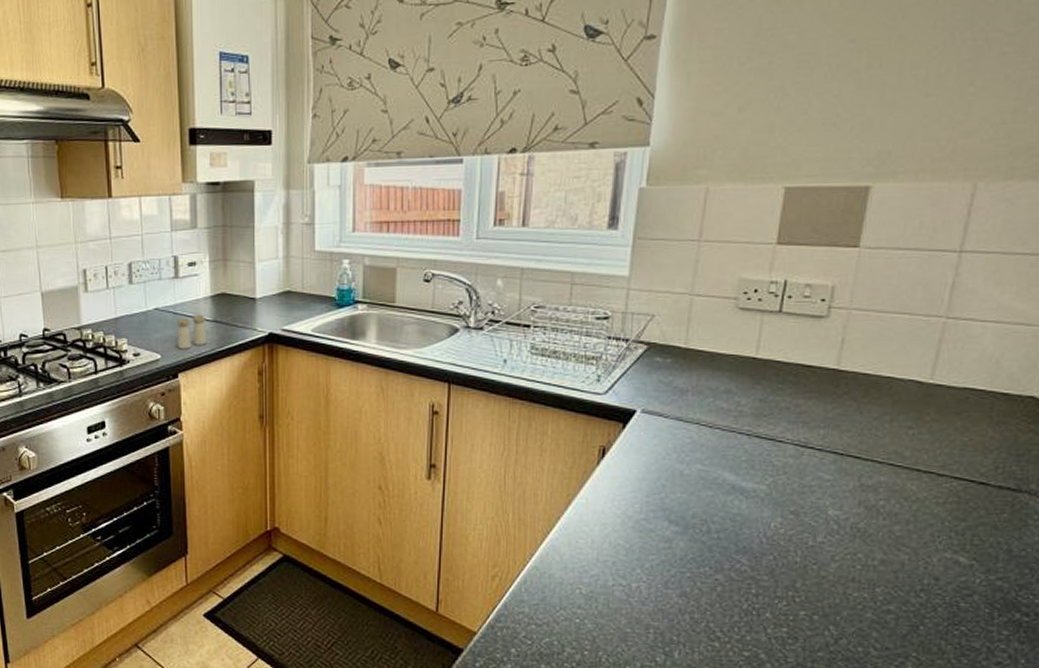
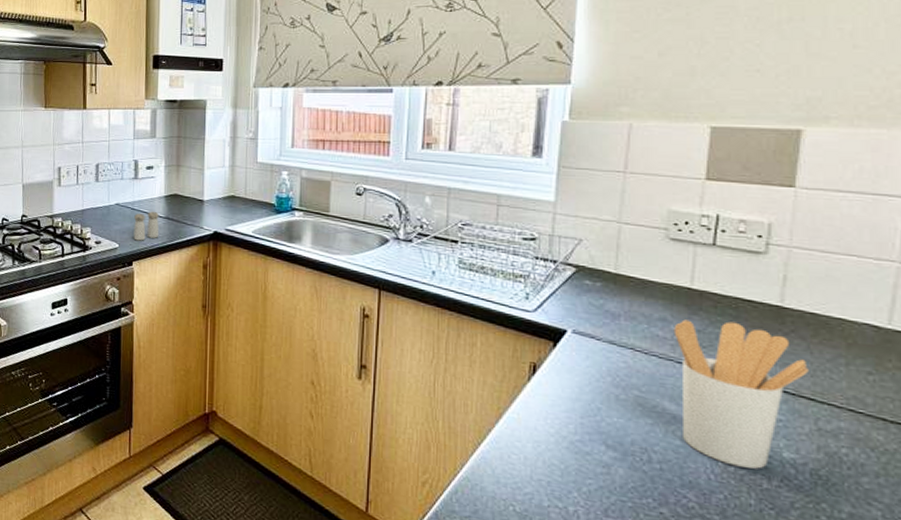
utensil holder: none [737,388,857,528] -> present [673,319,809,469]

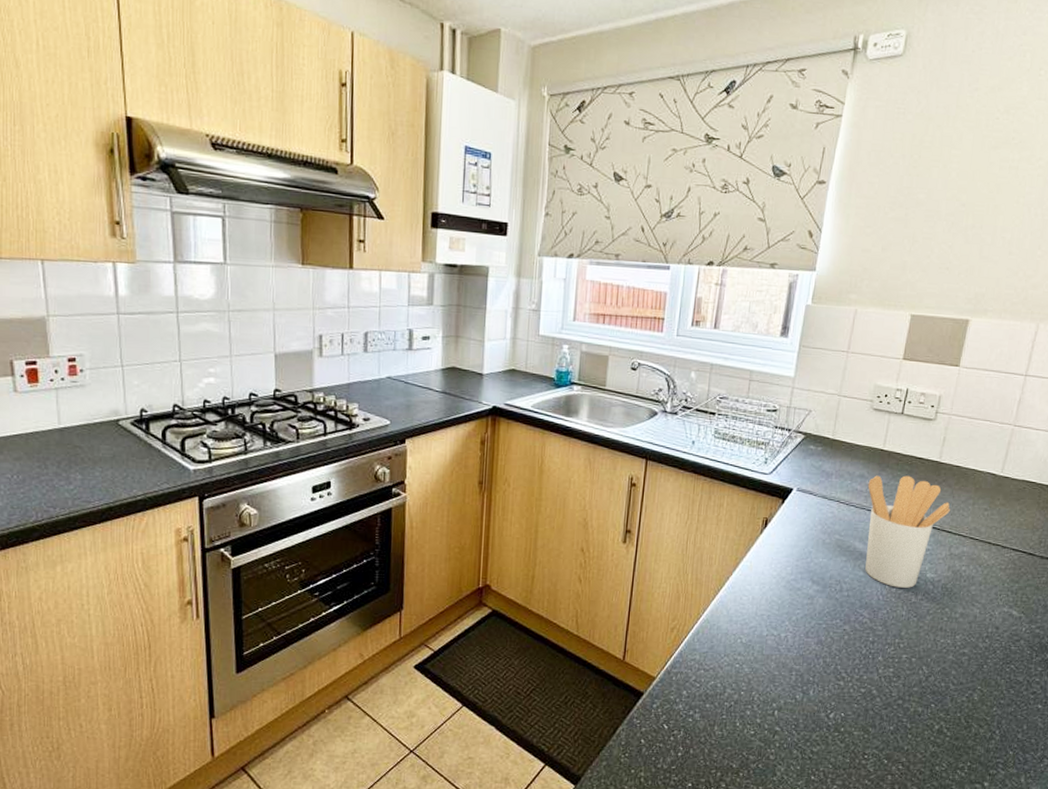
salt and pepper shaker: present [133,211,159,241] -> none [407,385,435,417]

